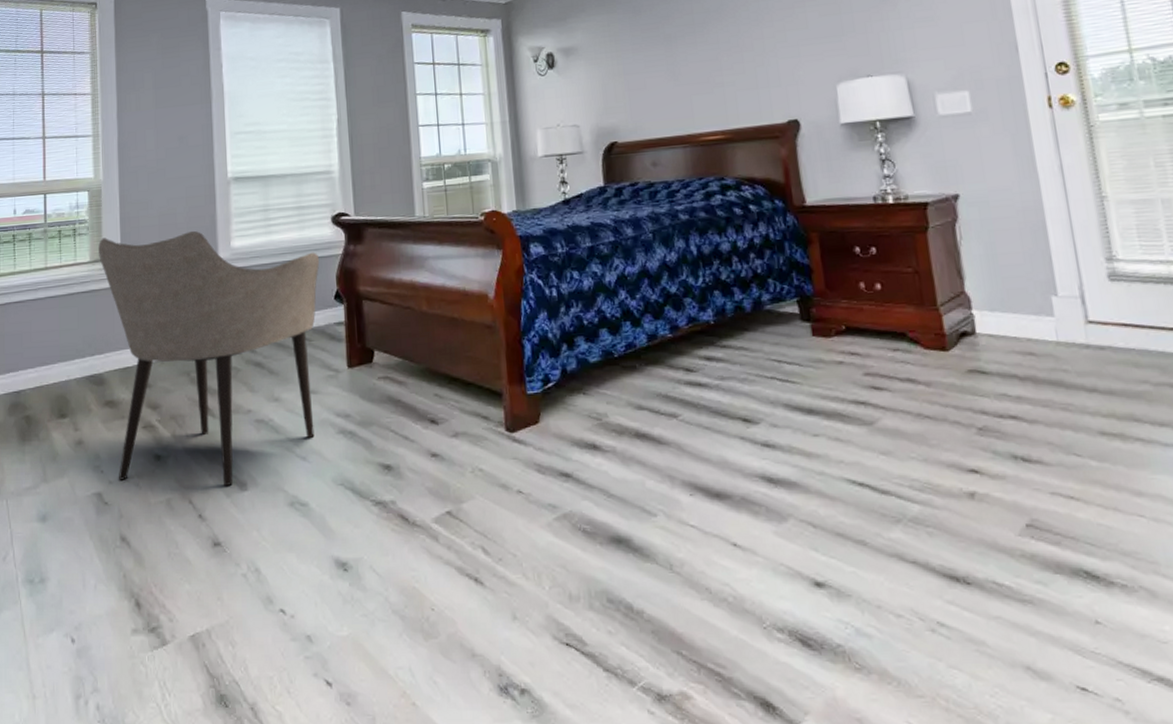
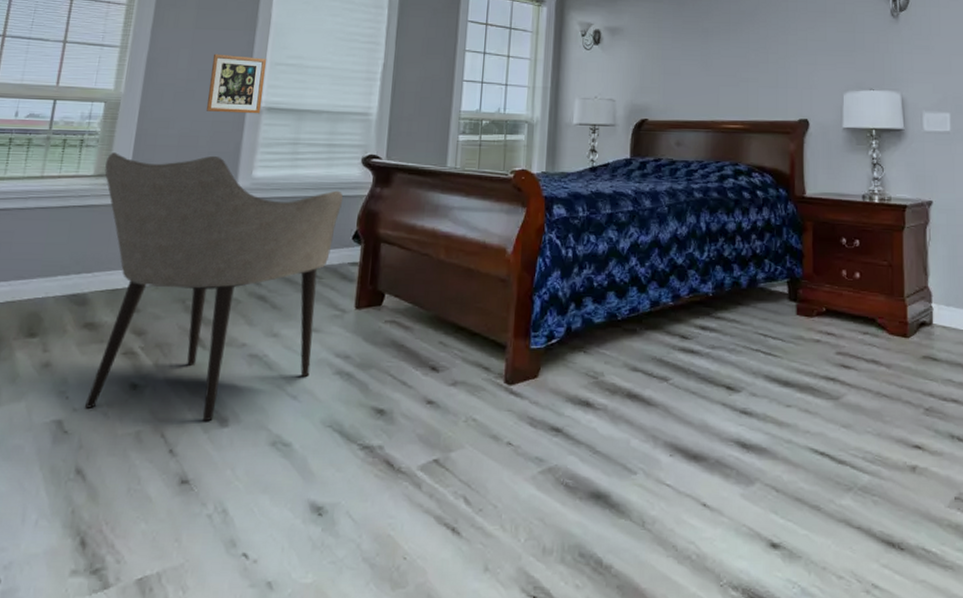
picture frame: none [177,129,229,188] -> present [207,53,267,114]

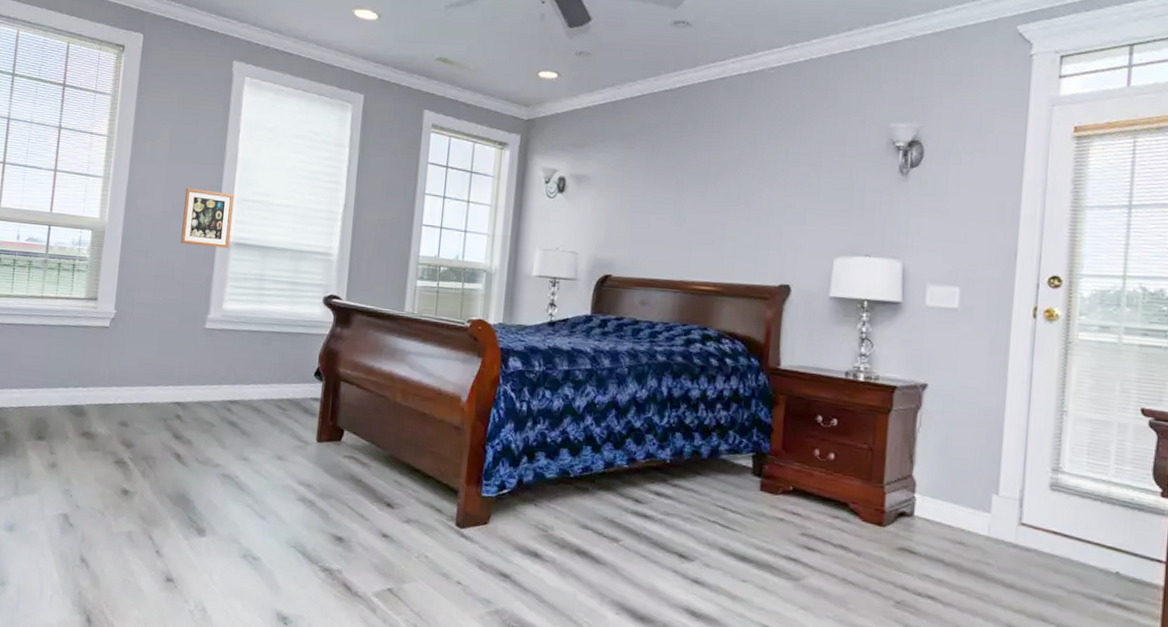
armchair: present [84,152,344,421] -> none [85,278,306,530]

